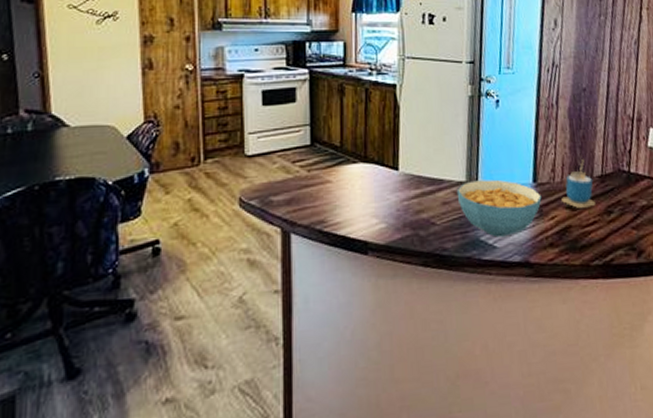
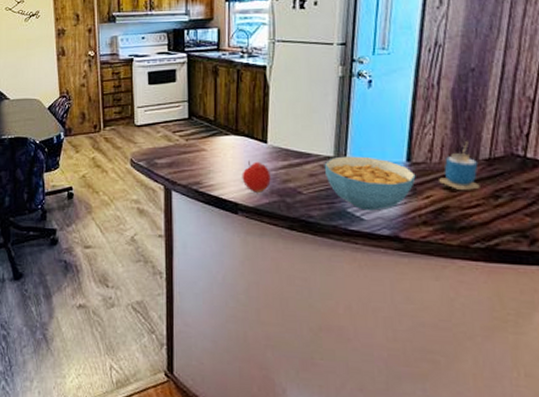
fruit: none [371,191,403,228] -> present [242,160,271,193]

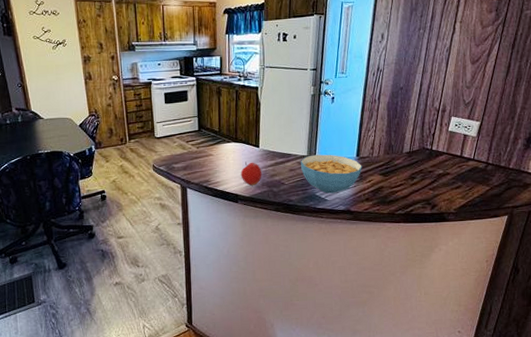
cup: present [439,141,480,190] -> none [377,140,403,175]

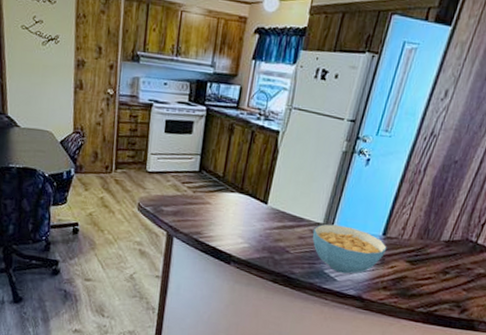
fruit: present [240,161,262,186] -> none [239,218,266,248]

